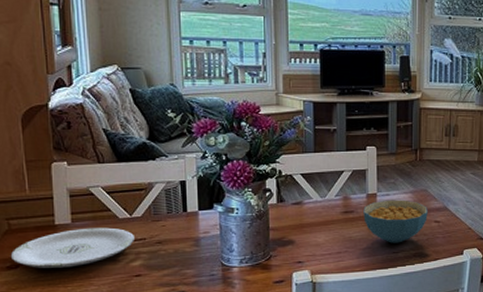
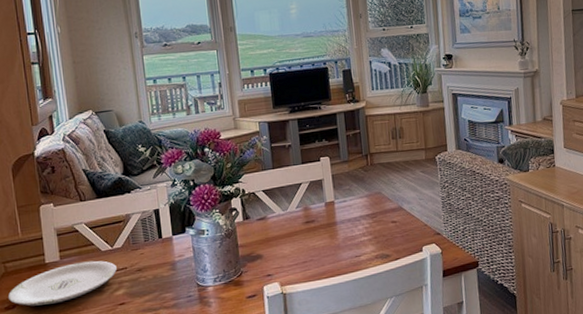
cereal bowl: present [363,200,428,243] -> none [323,204,385,248]

